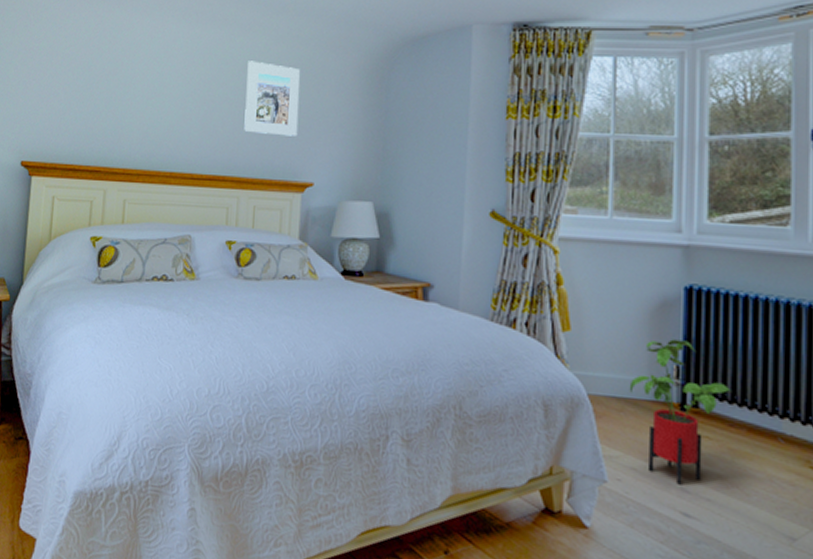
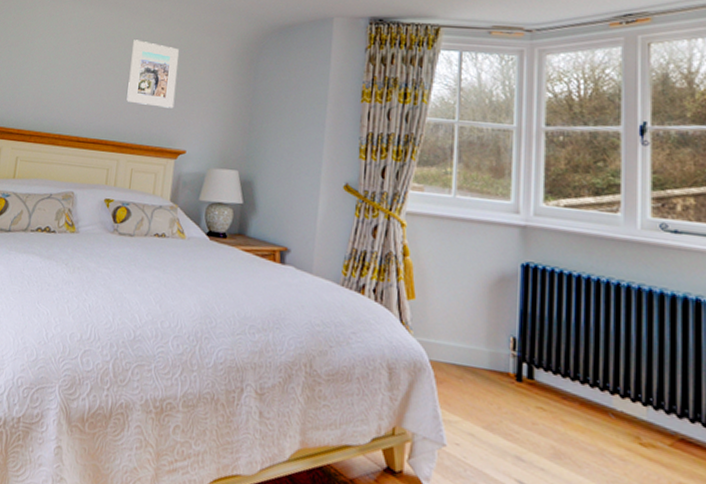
house plant: present [629,339,731,485] -> none [468,312,564,453]

